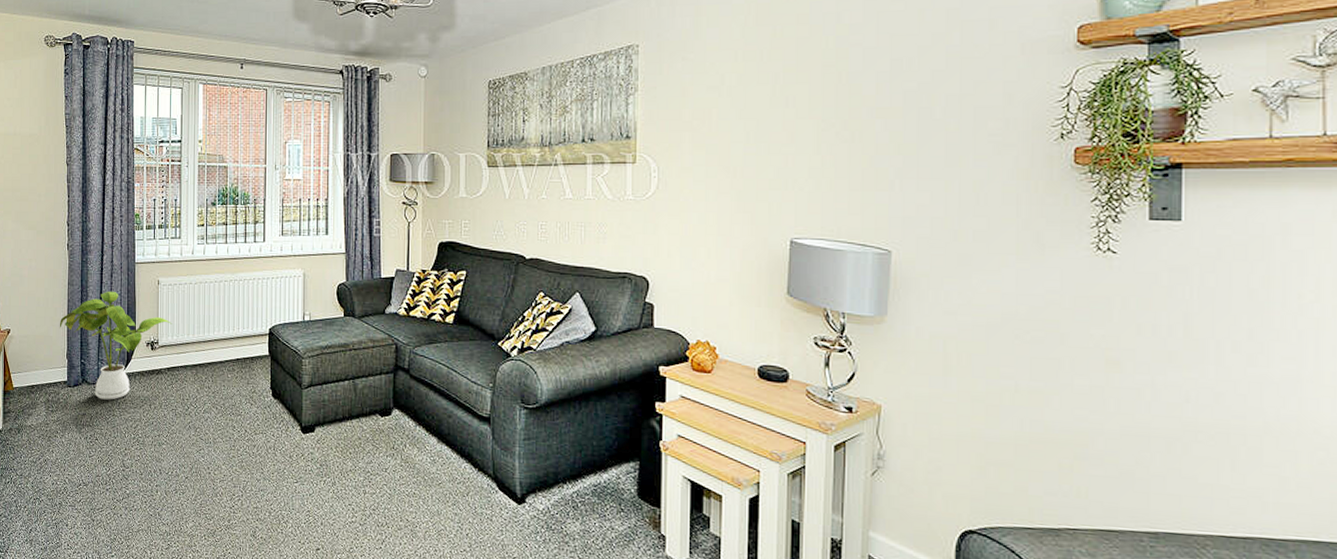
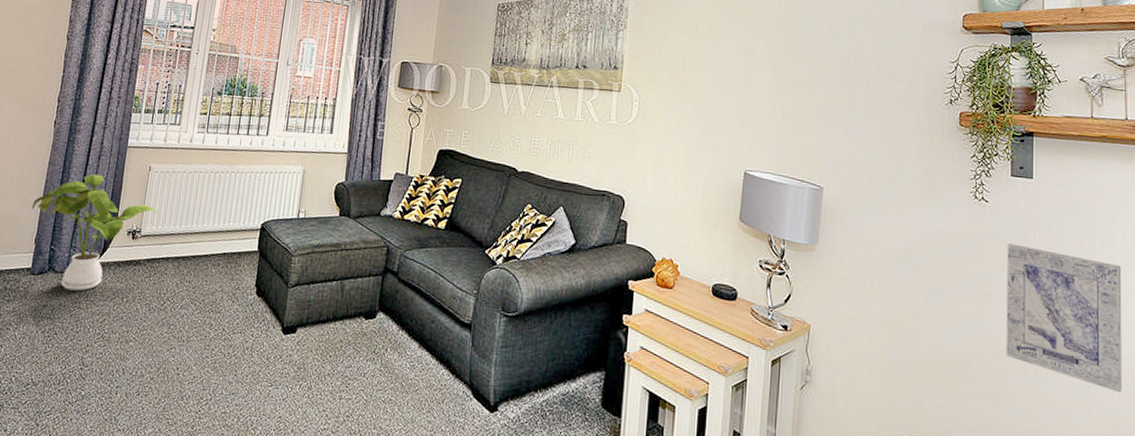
wall art: none [1143,301,1314,473] -> present [1006,243,1123,393]

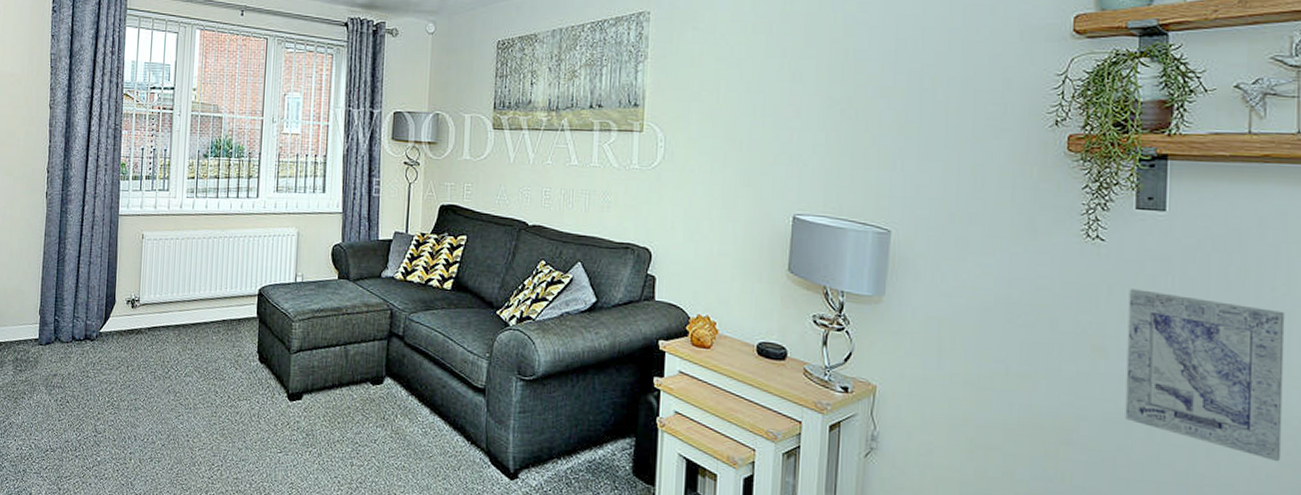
house plant: present [31,174,159,291] -> none [32,244,156,360]

